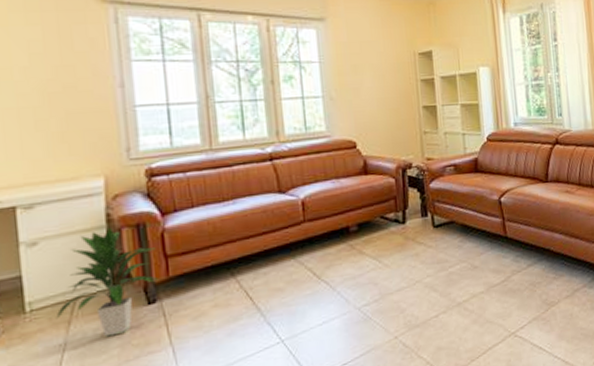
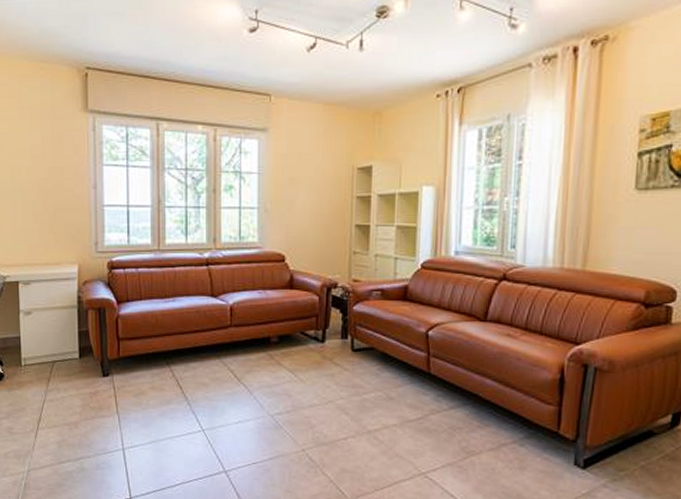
indoor plant: present [56,228,159,337] -> none [40,309,112,397]

